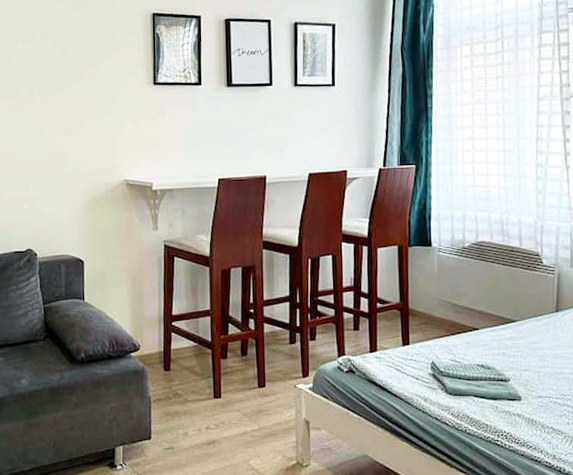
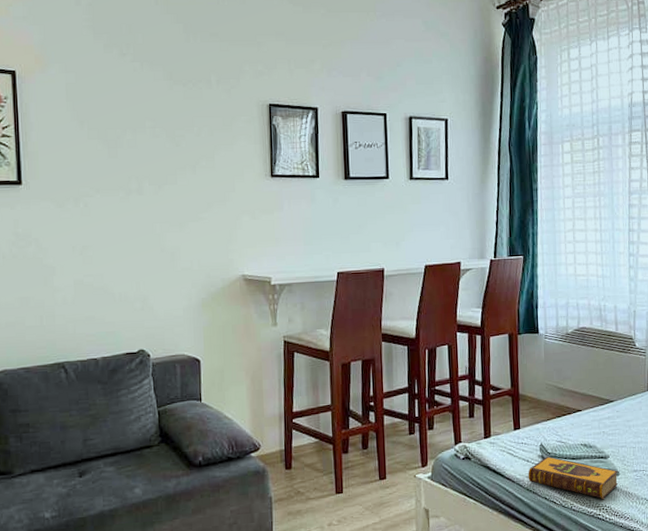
hardback book: none [417,374,520,424] -> present [528,456,618,499]

